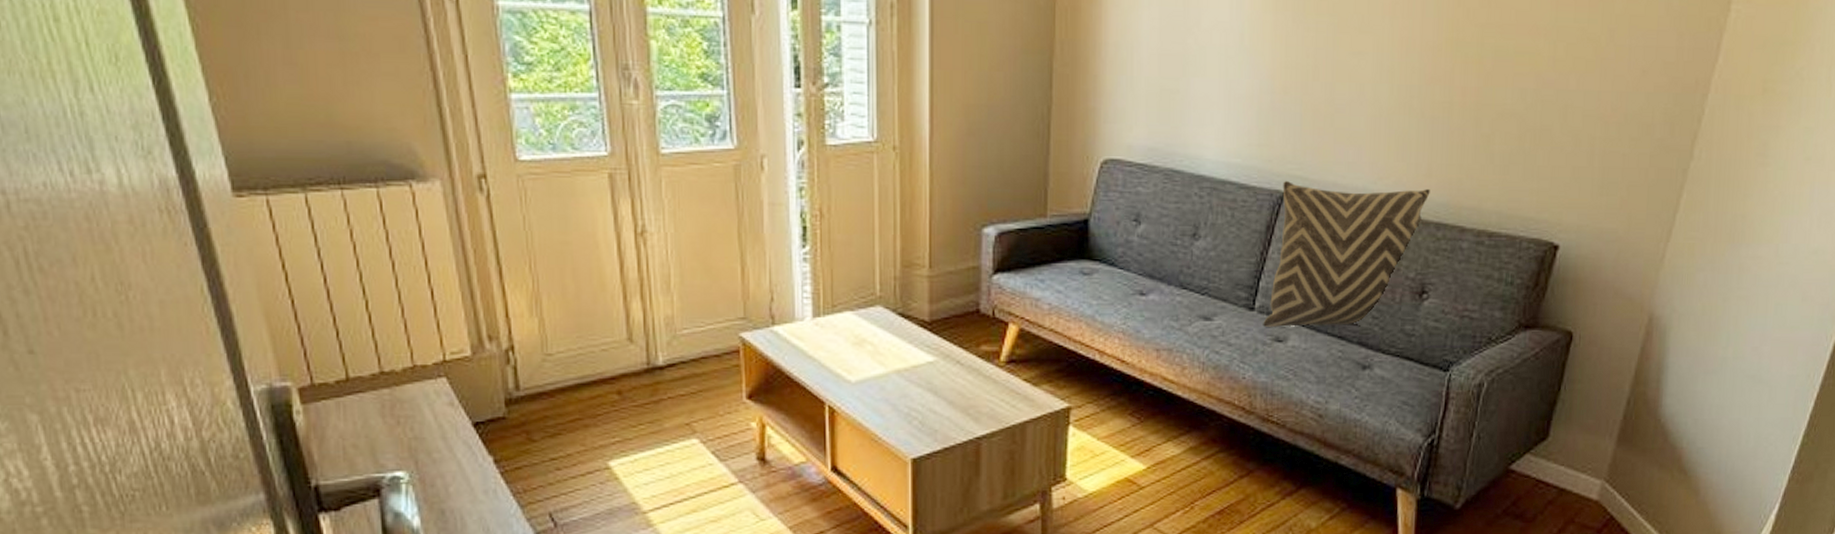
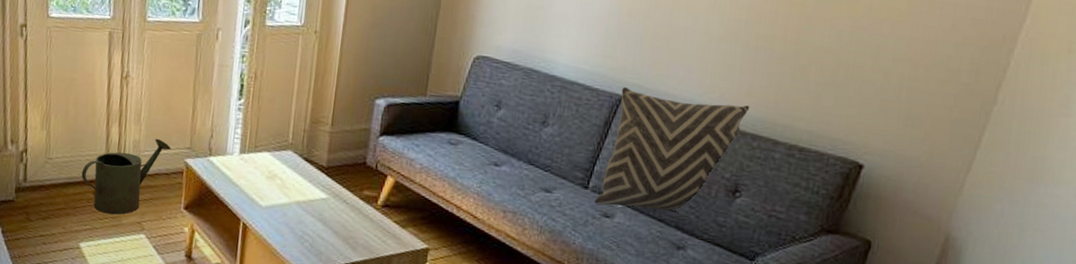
watering can: none [597,310,718,418] -> present [81,138,171,215]

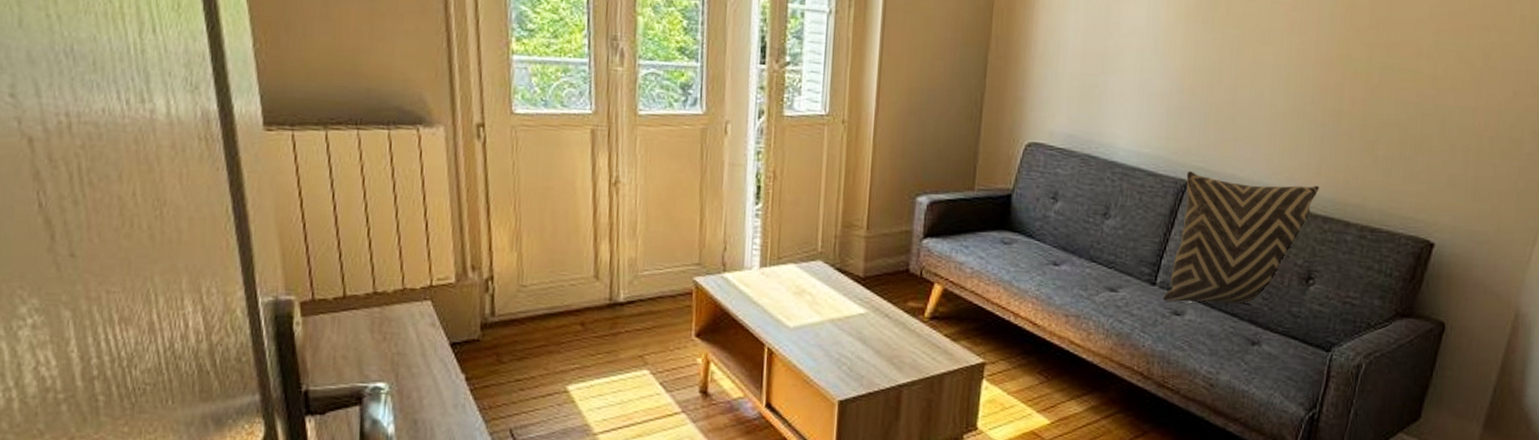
watering can: present [81,138,171,215] -> none [565,254,676,349]

